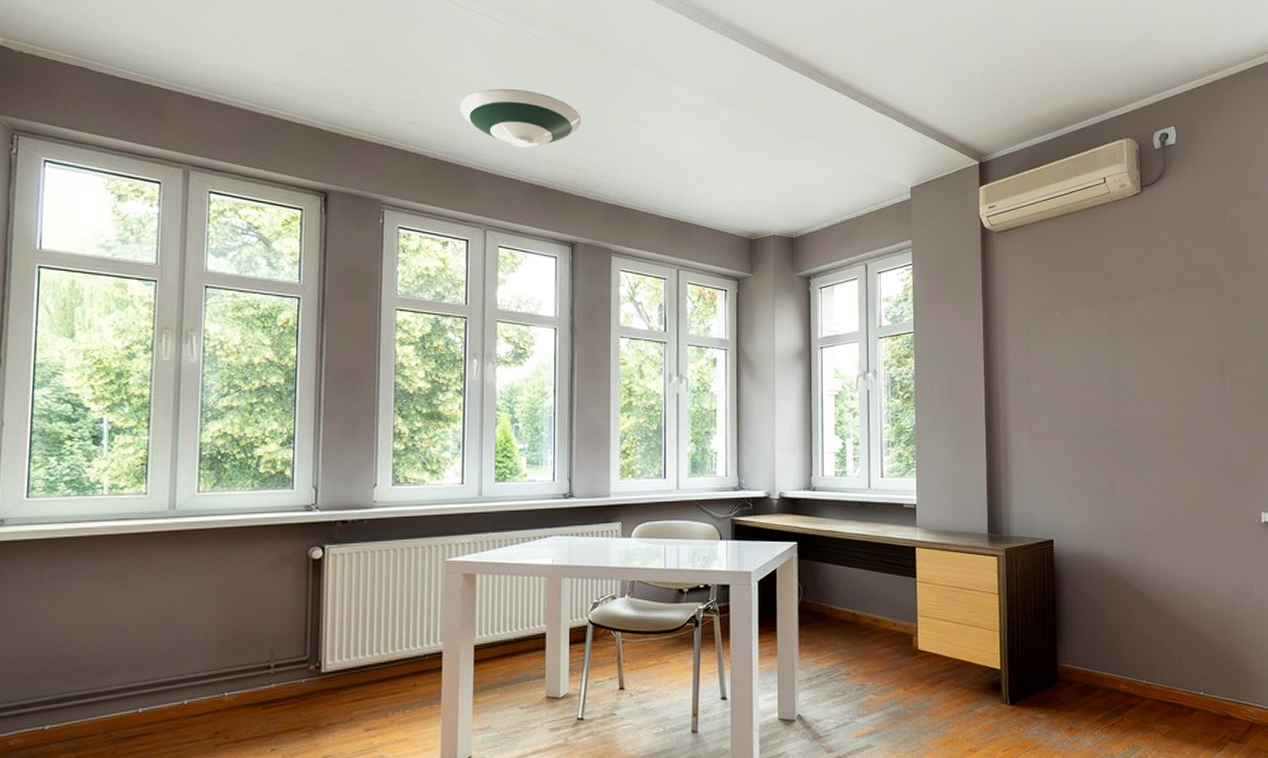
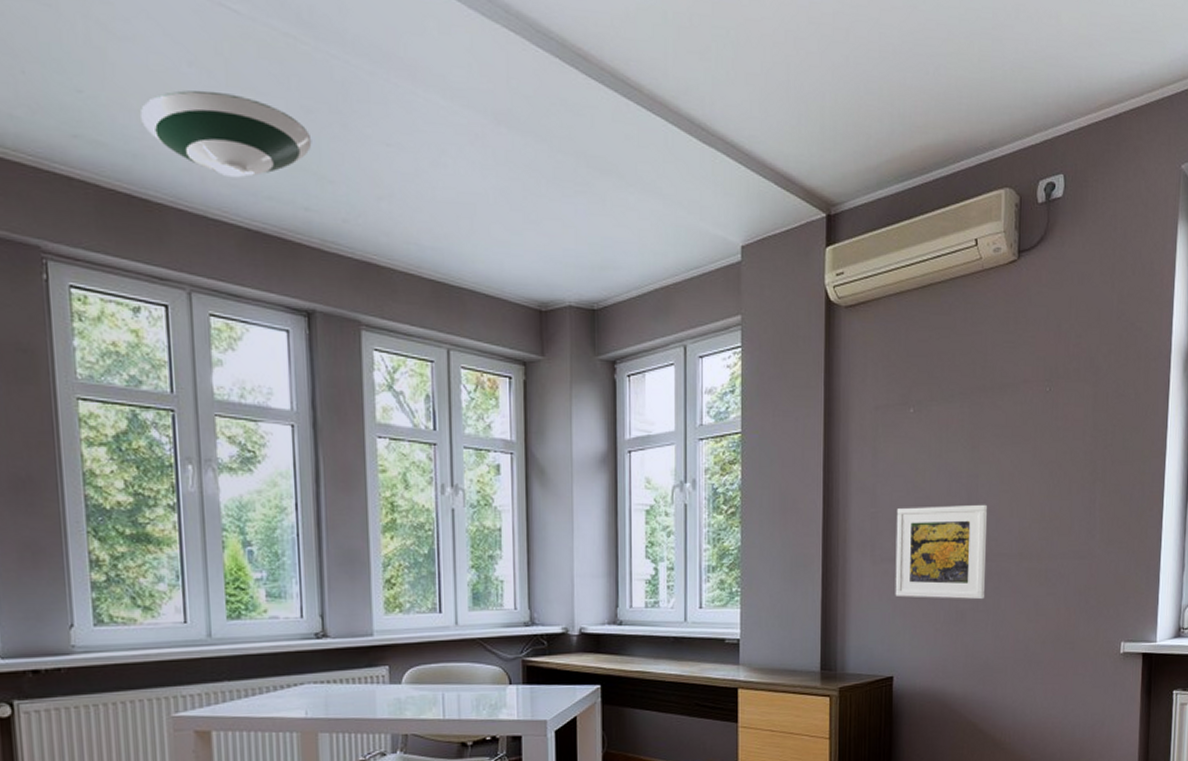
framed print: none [1049,391,1132,473] -> present [895,504,987,600]

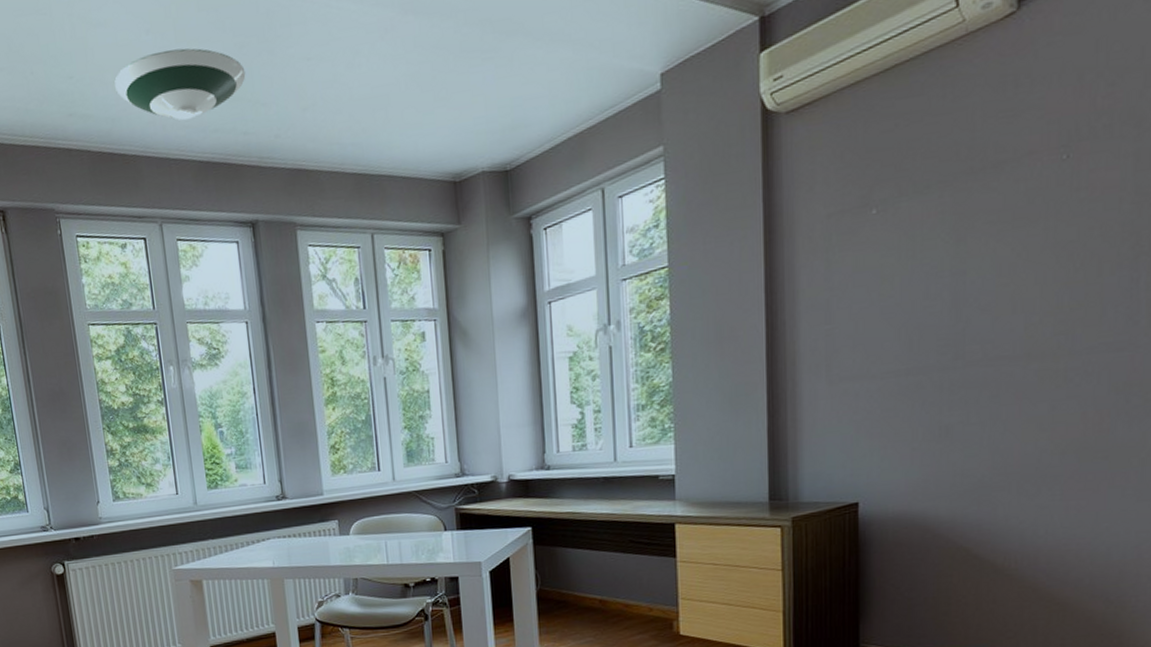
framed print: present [895,504,987,600] -> none [857,303,980,417]

